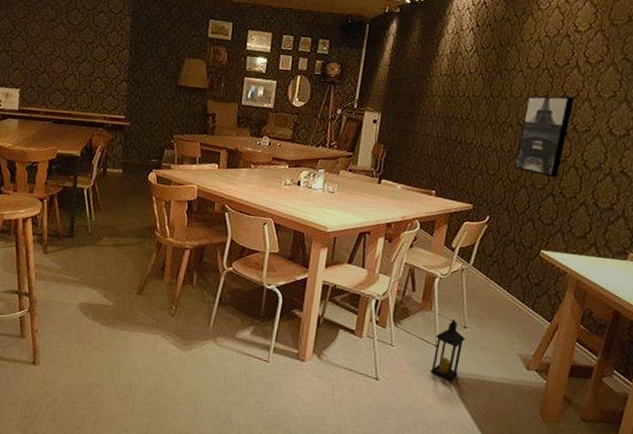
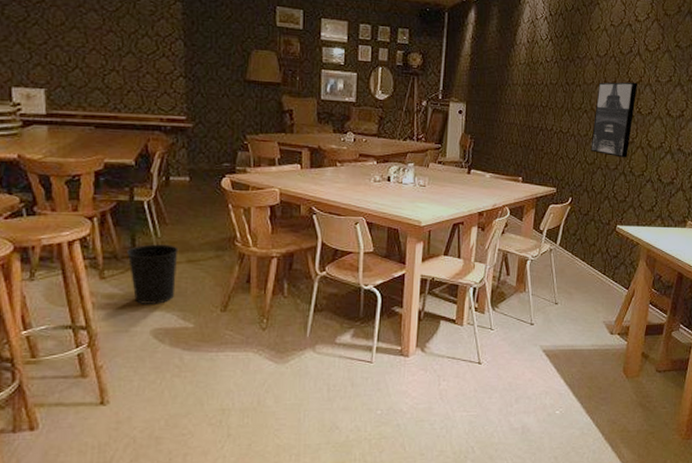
wastebasket: none [66,226,108,281] -> present [127,244,179,304]
lantern: present [430,319,465,380] -> none [527,297,557,354]

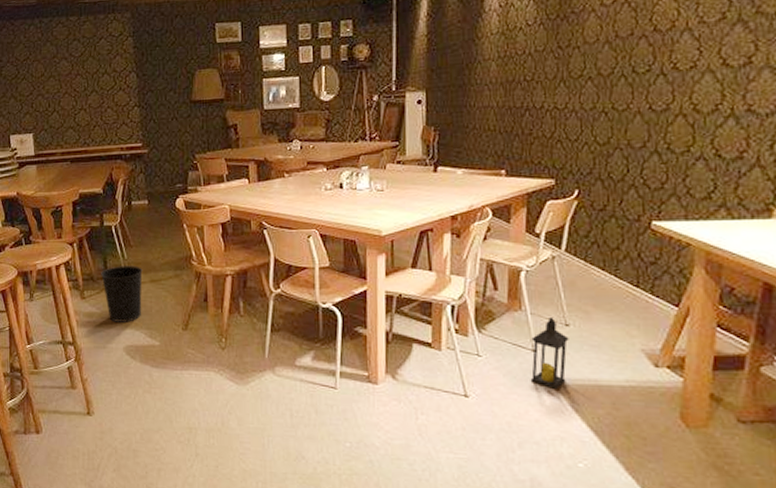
lantern: none [527,297,557,354] -> present [530,316,569,389]
wall art: present [590,82,638,158] -> none [601,29,669,132]

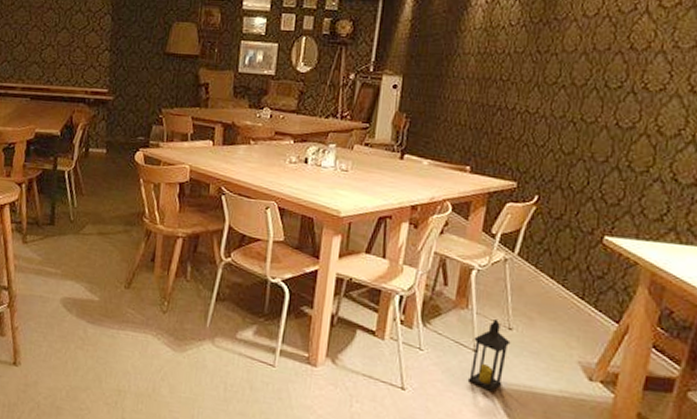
wastebasket: present [101,266,143,322] -> none [47,213,91,274]

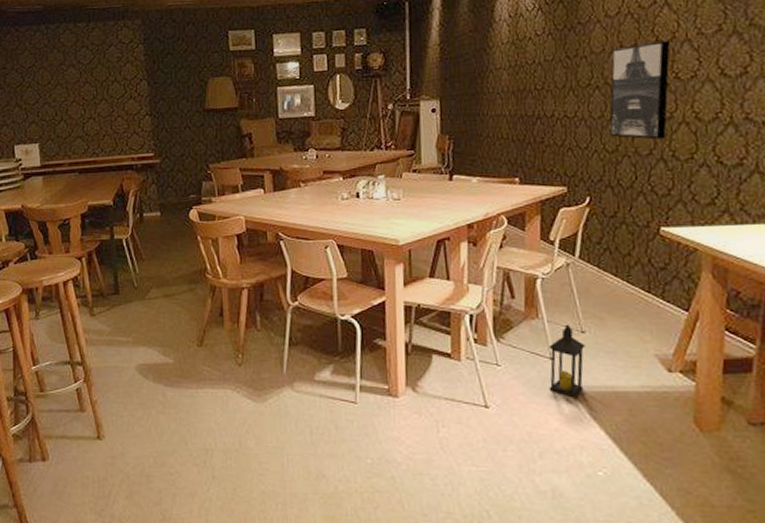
wall art: none [568,48,644,148] -> present [609,40,670,140]

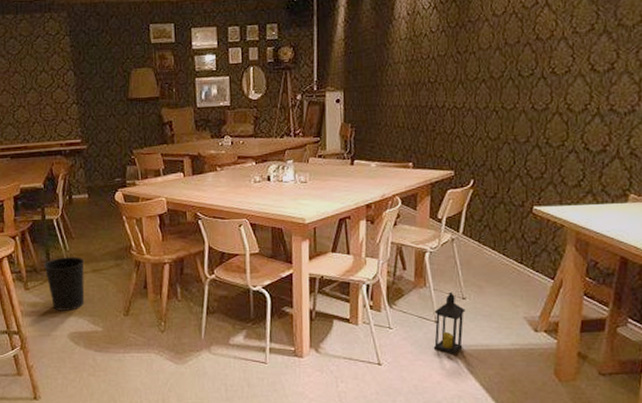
wastebasket: none [111,280,155,340] -> present [44,257,85,311]
wall art: present [609,40,670,140] -> none [493,38,549,128]

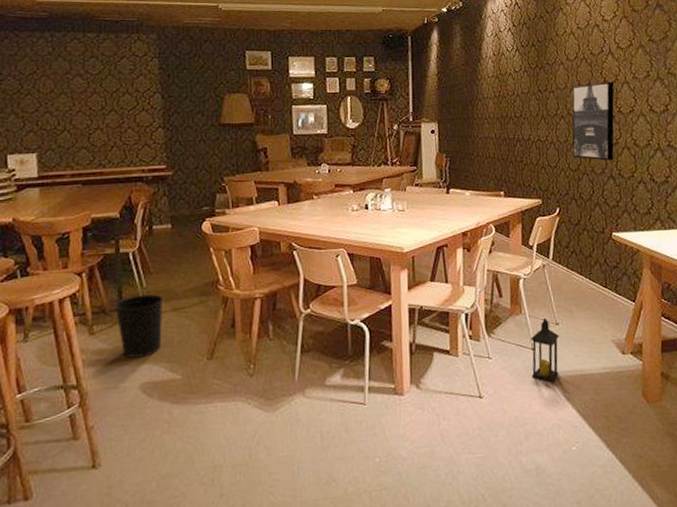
wall art: none [493,38,549,128] -> present [572,82,614,161]

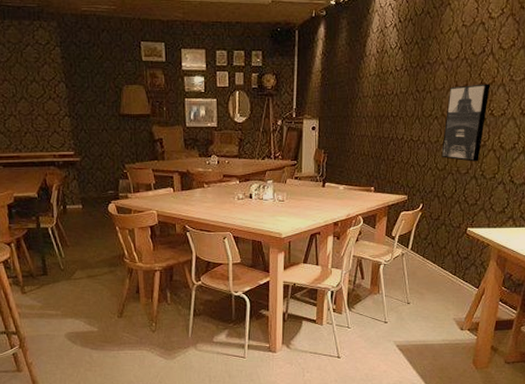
wastebasket: present [114,294,164,358] -> none [40,263,81,313]
lantern: present [530,317,559,382] -> none [382,297,409,348]

